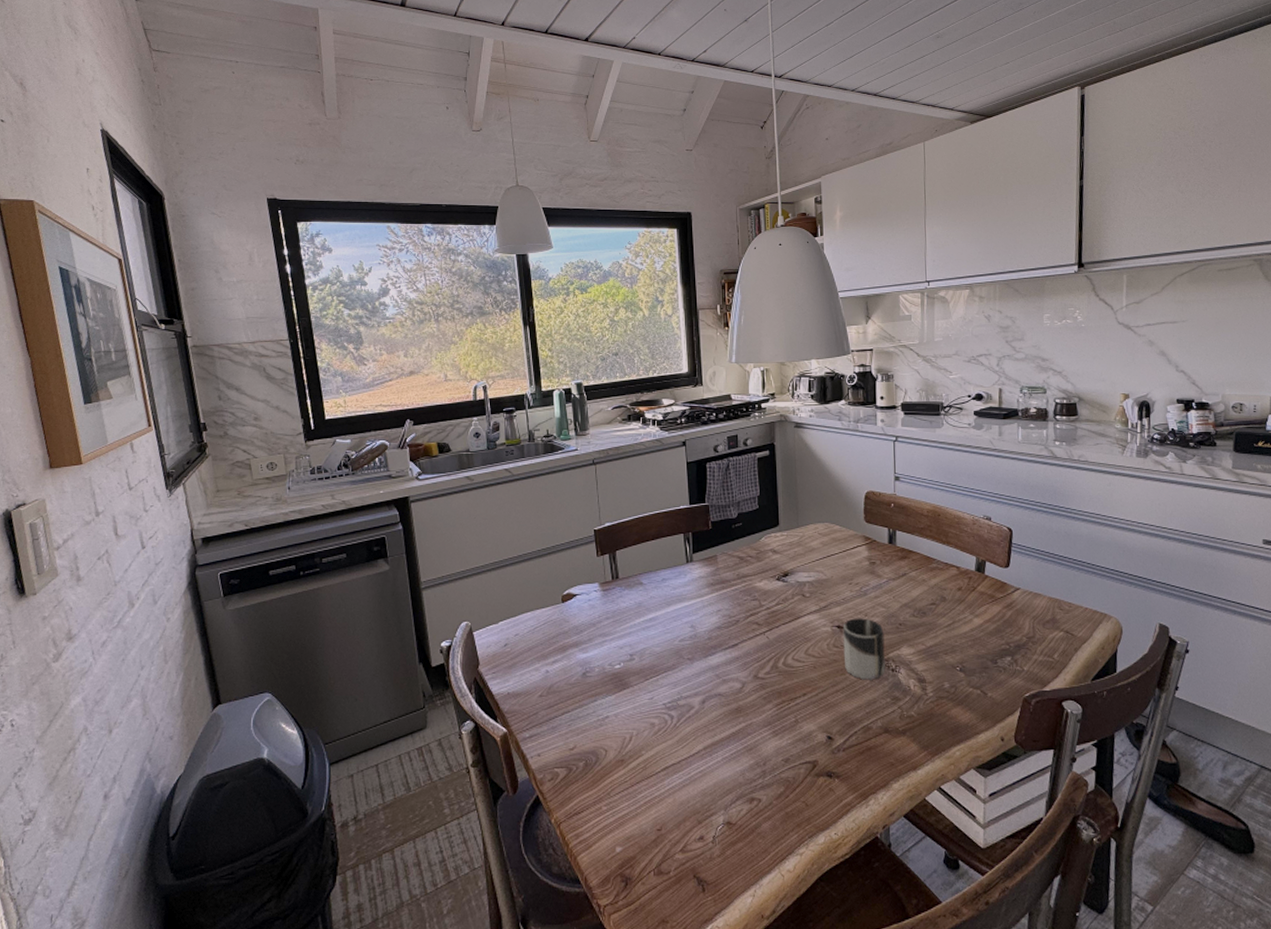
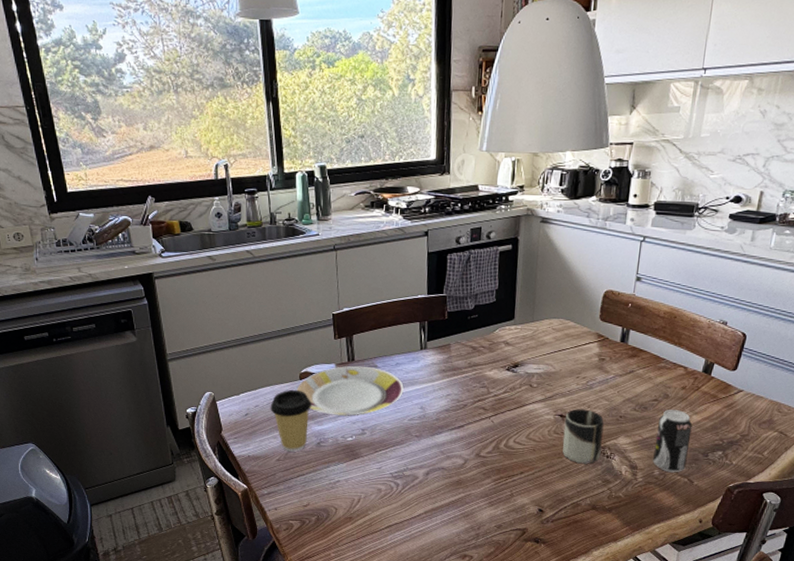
coffee cup: none [531,614,575,685] -> present [270,389,311,452]
plate: none [559,584,672,640] -> present [296,365,404,416]
beverage can: none [940,612,976,685] -> present [653,409,693,473]

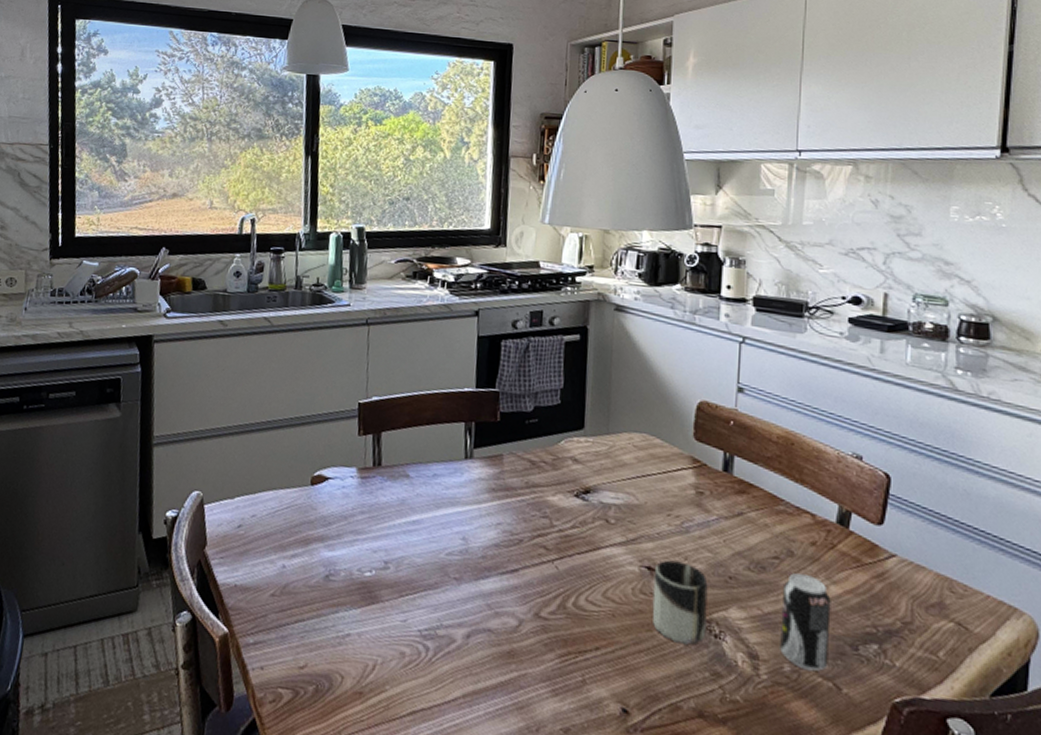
coffee cup: present [270,389,311,452] -> none [270,497,323,586]
plate: present [296,365,404,416] -> none [305,472,442,542]

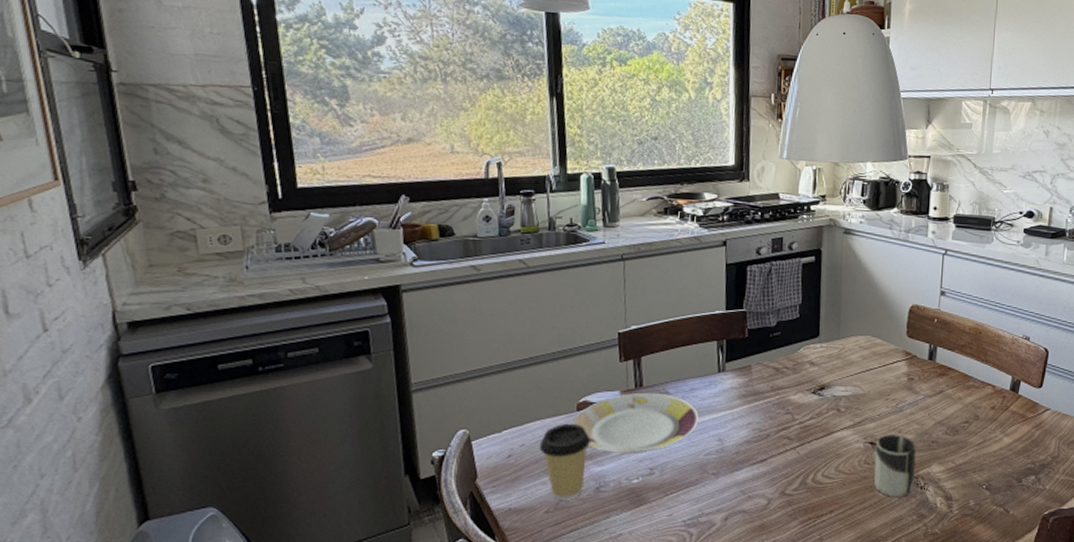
coffee cup: none [270,497,323,586] -> present [539,423,590,500]
plate: none [305,472,442,542] -> present [572,392,699,453]
beverage can: present [780,573,831,672] -> none [967,431,1004,502]

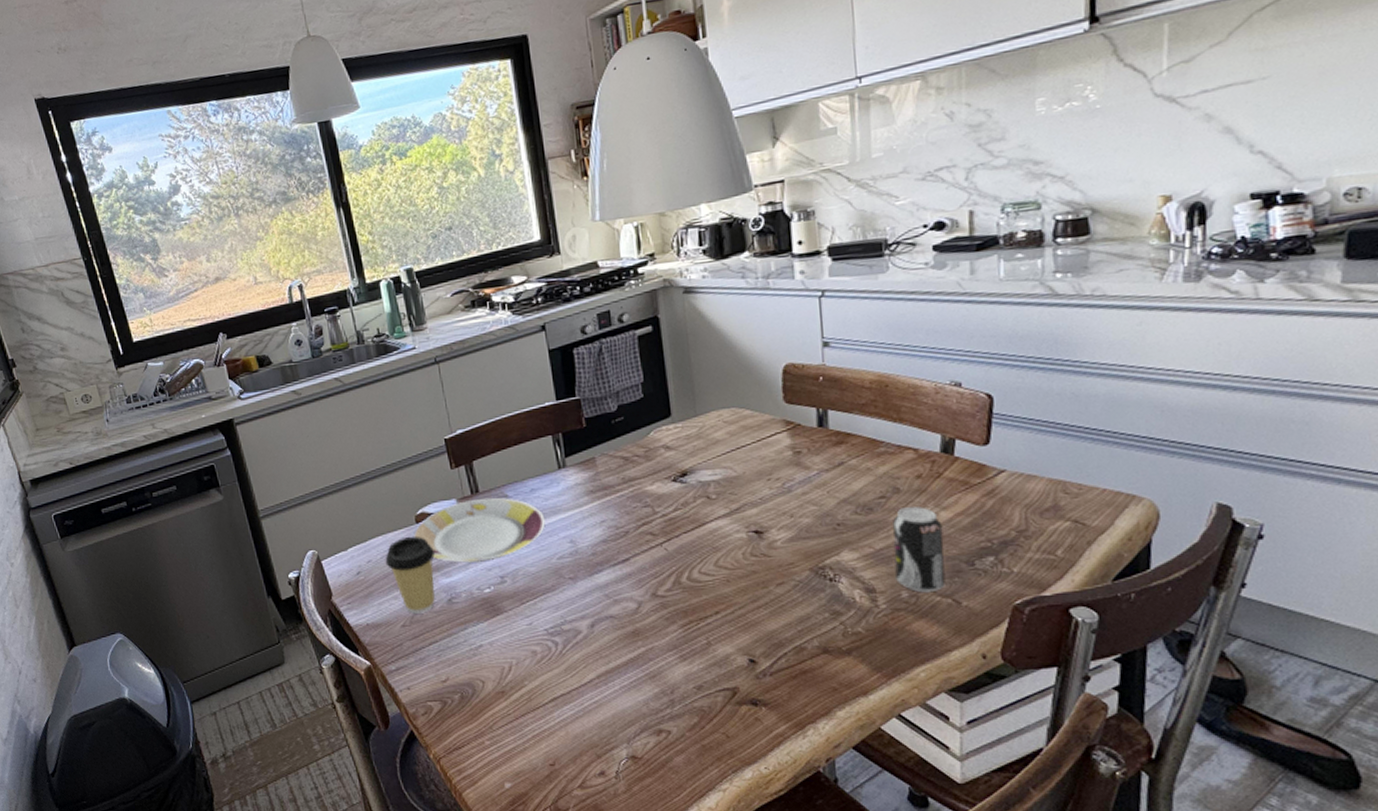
cup: present [874,435,916,497] -> none [761,519,821,593]
beverage can: none [967,431,1004,502] -> present [893,506,946,593]

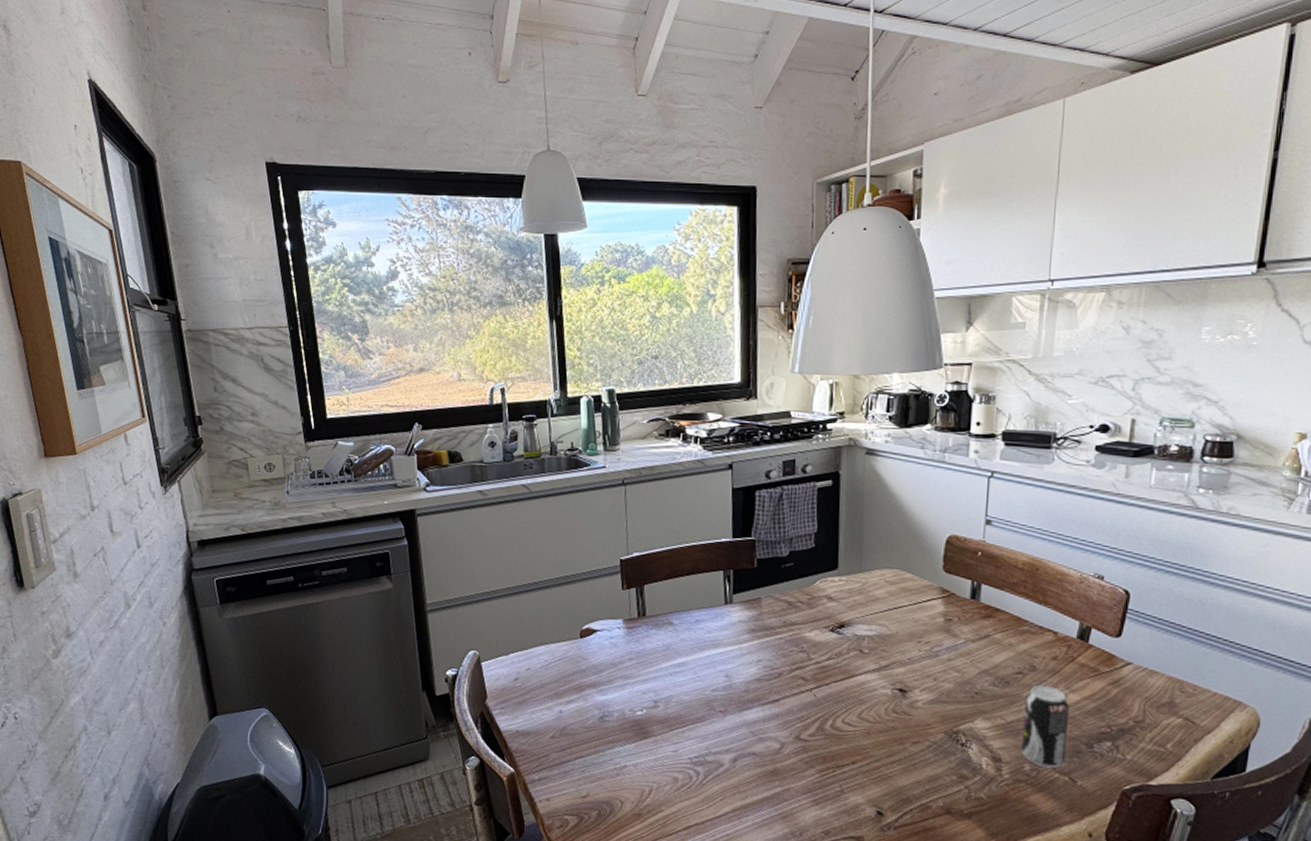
coffee cup: present [385,536,435,614] -> none [544,649,594,727]
plate: present [414,497,546,563] -> none [576,622,705,684]

